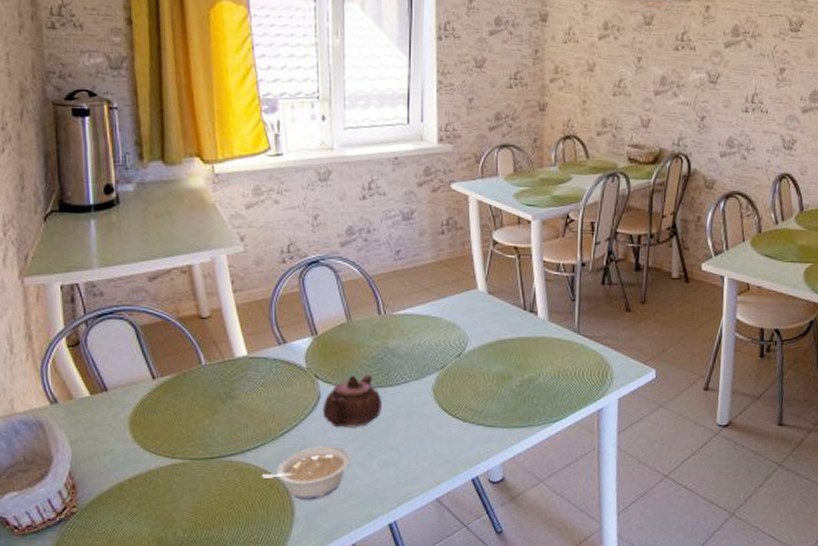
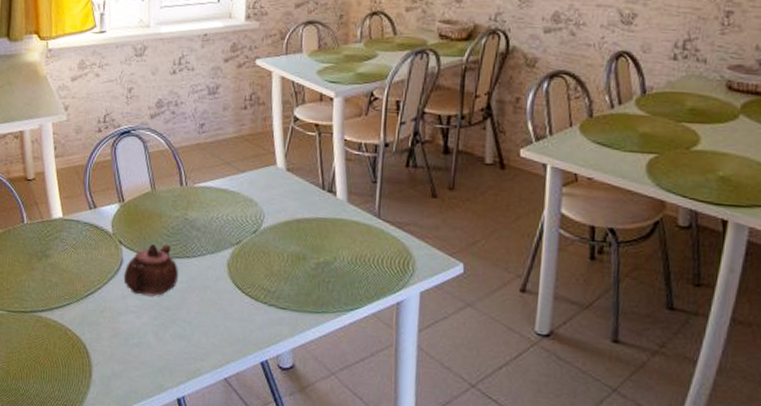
legume: present [262,446,350,500] -> none [66,311,146,364]

